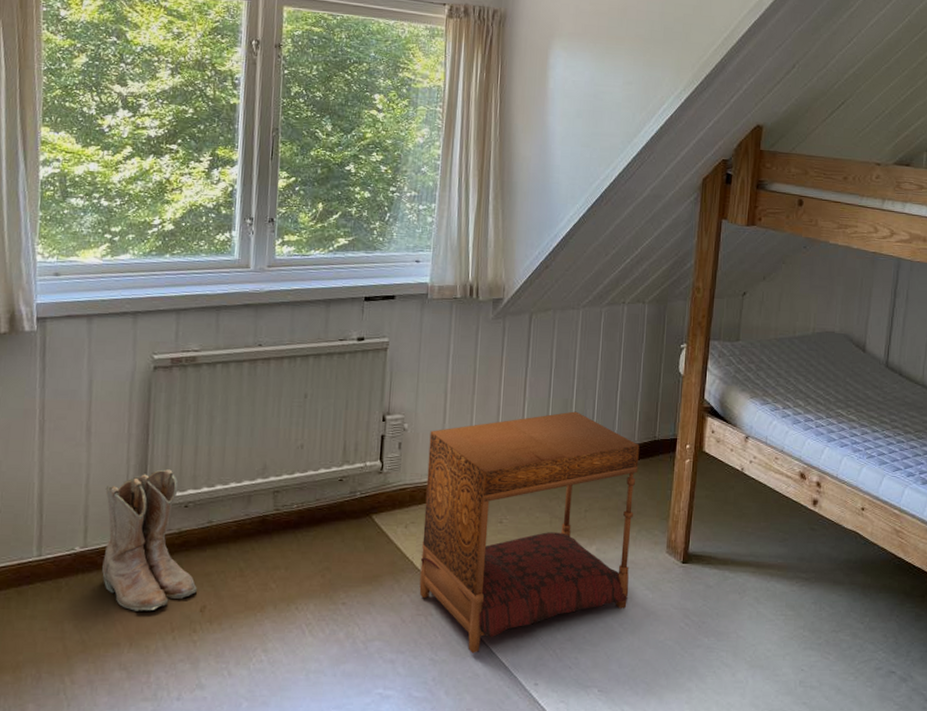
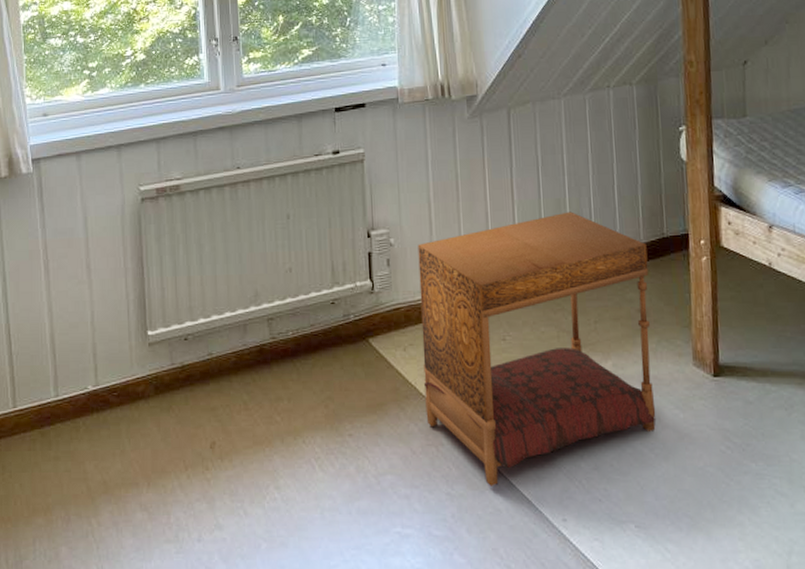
boots: present [102,469,197,611] -> none [109,302,205,450]

